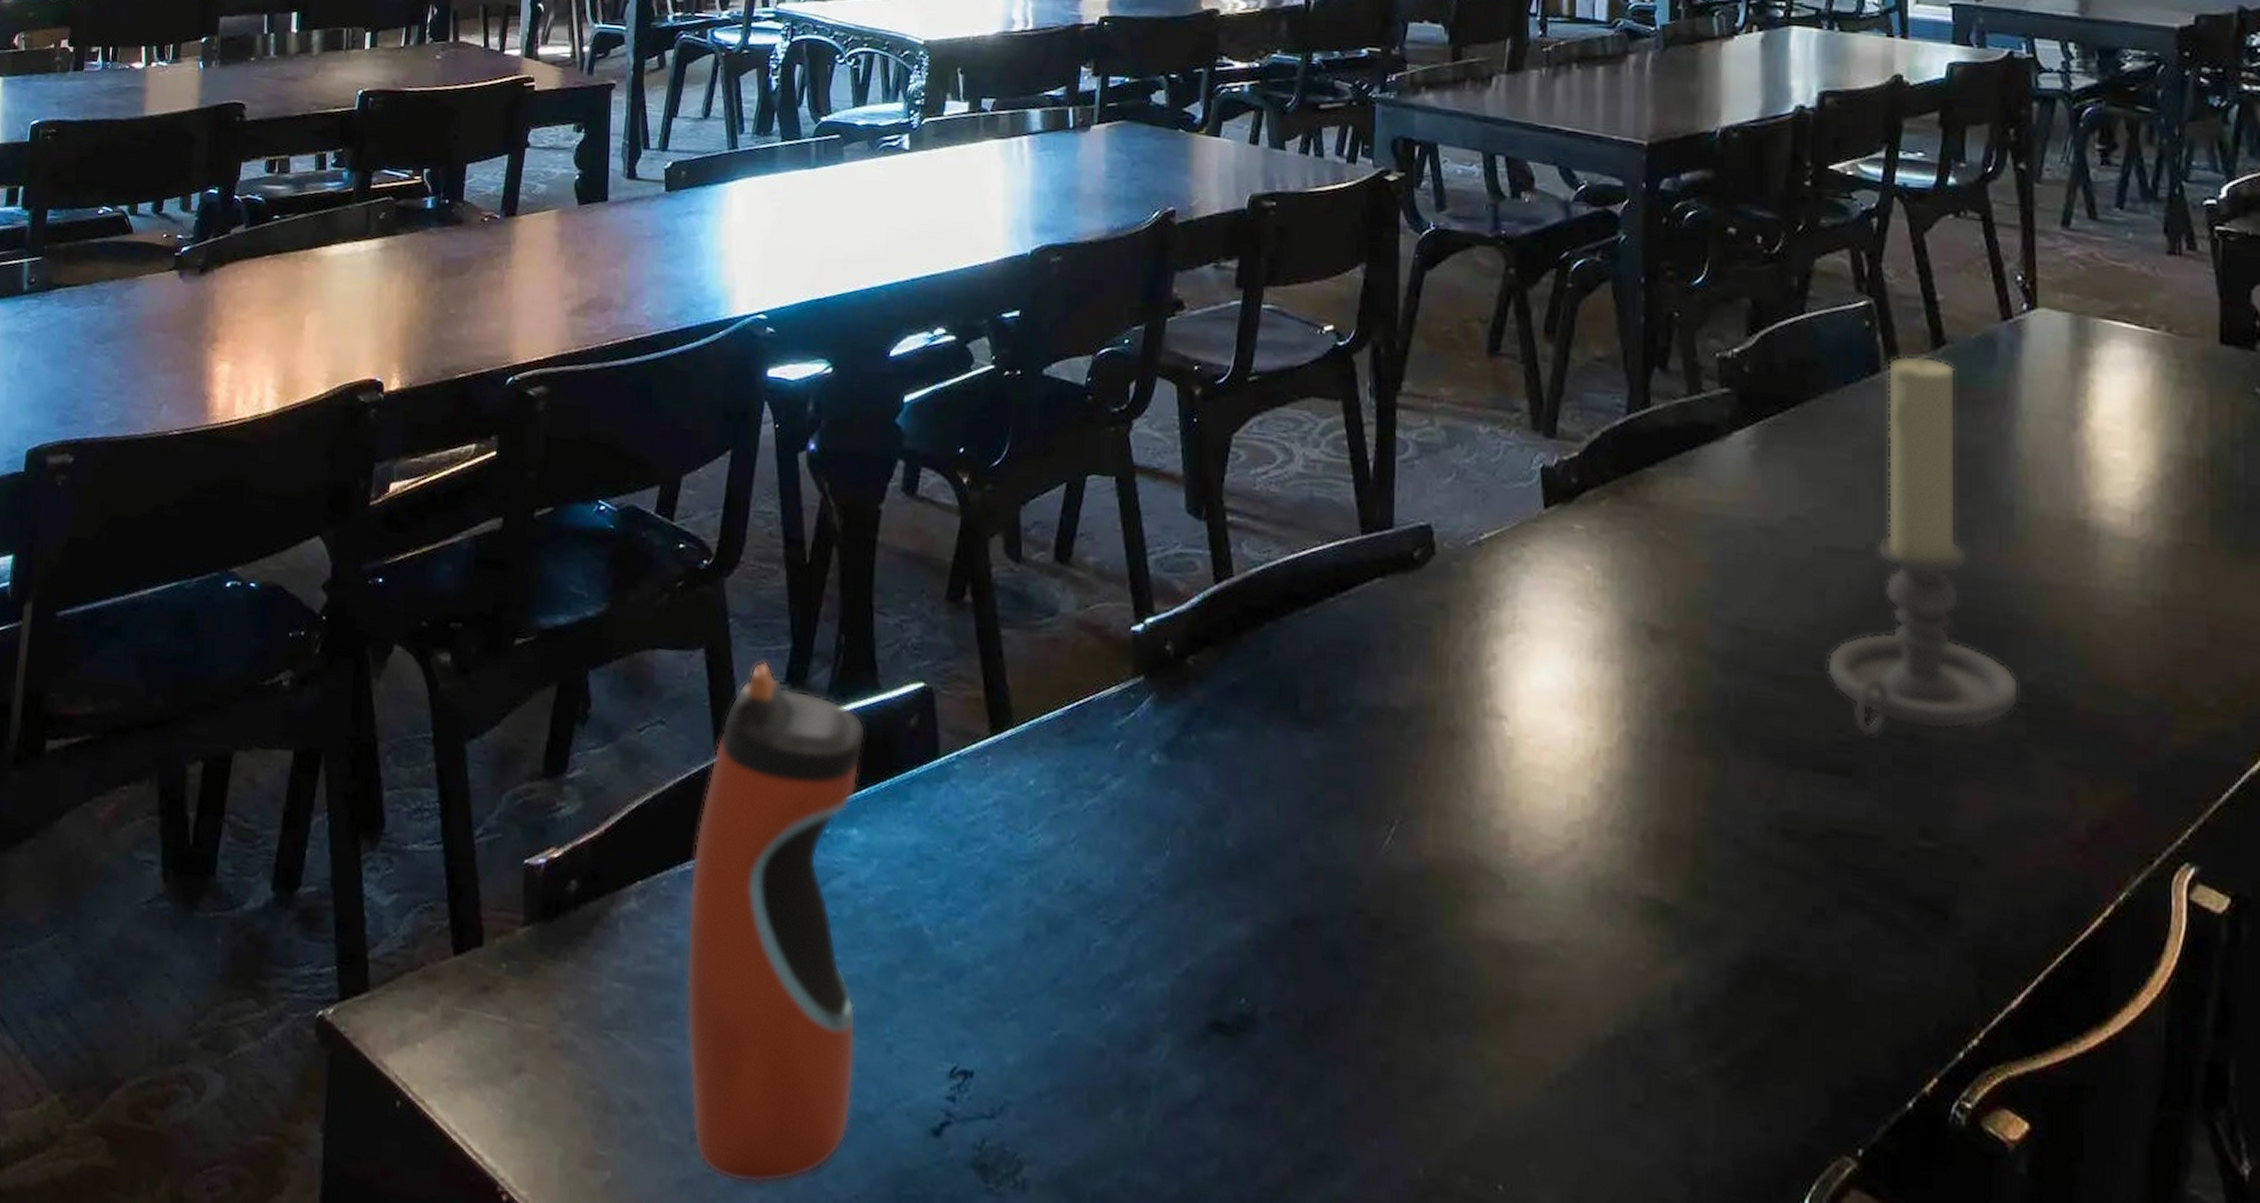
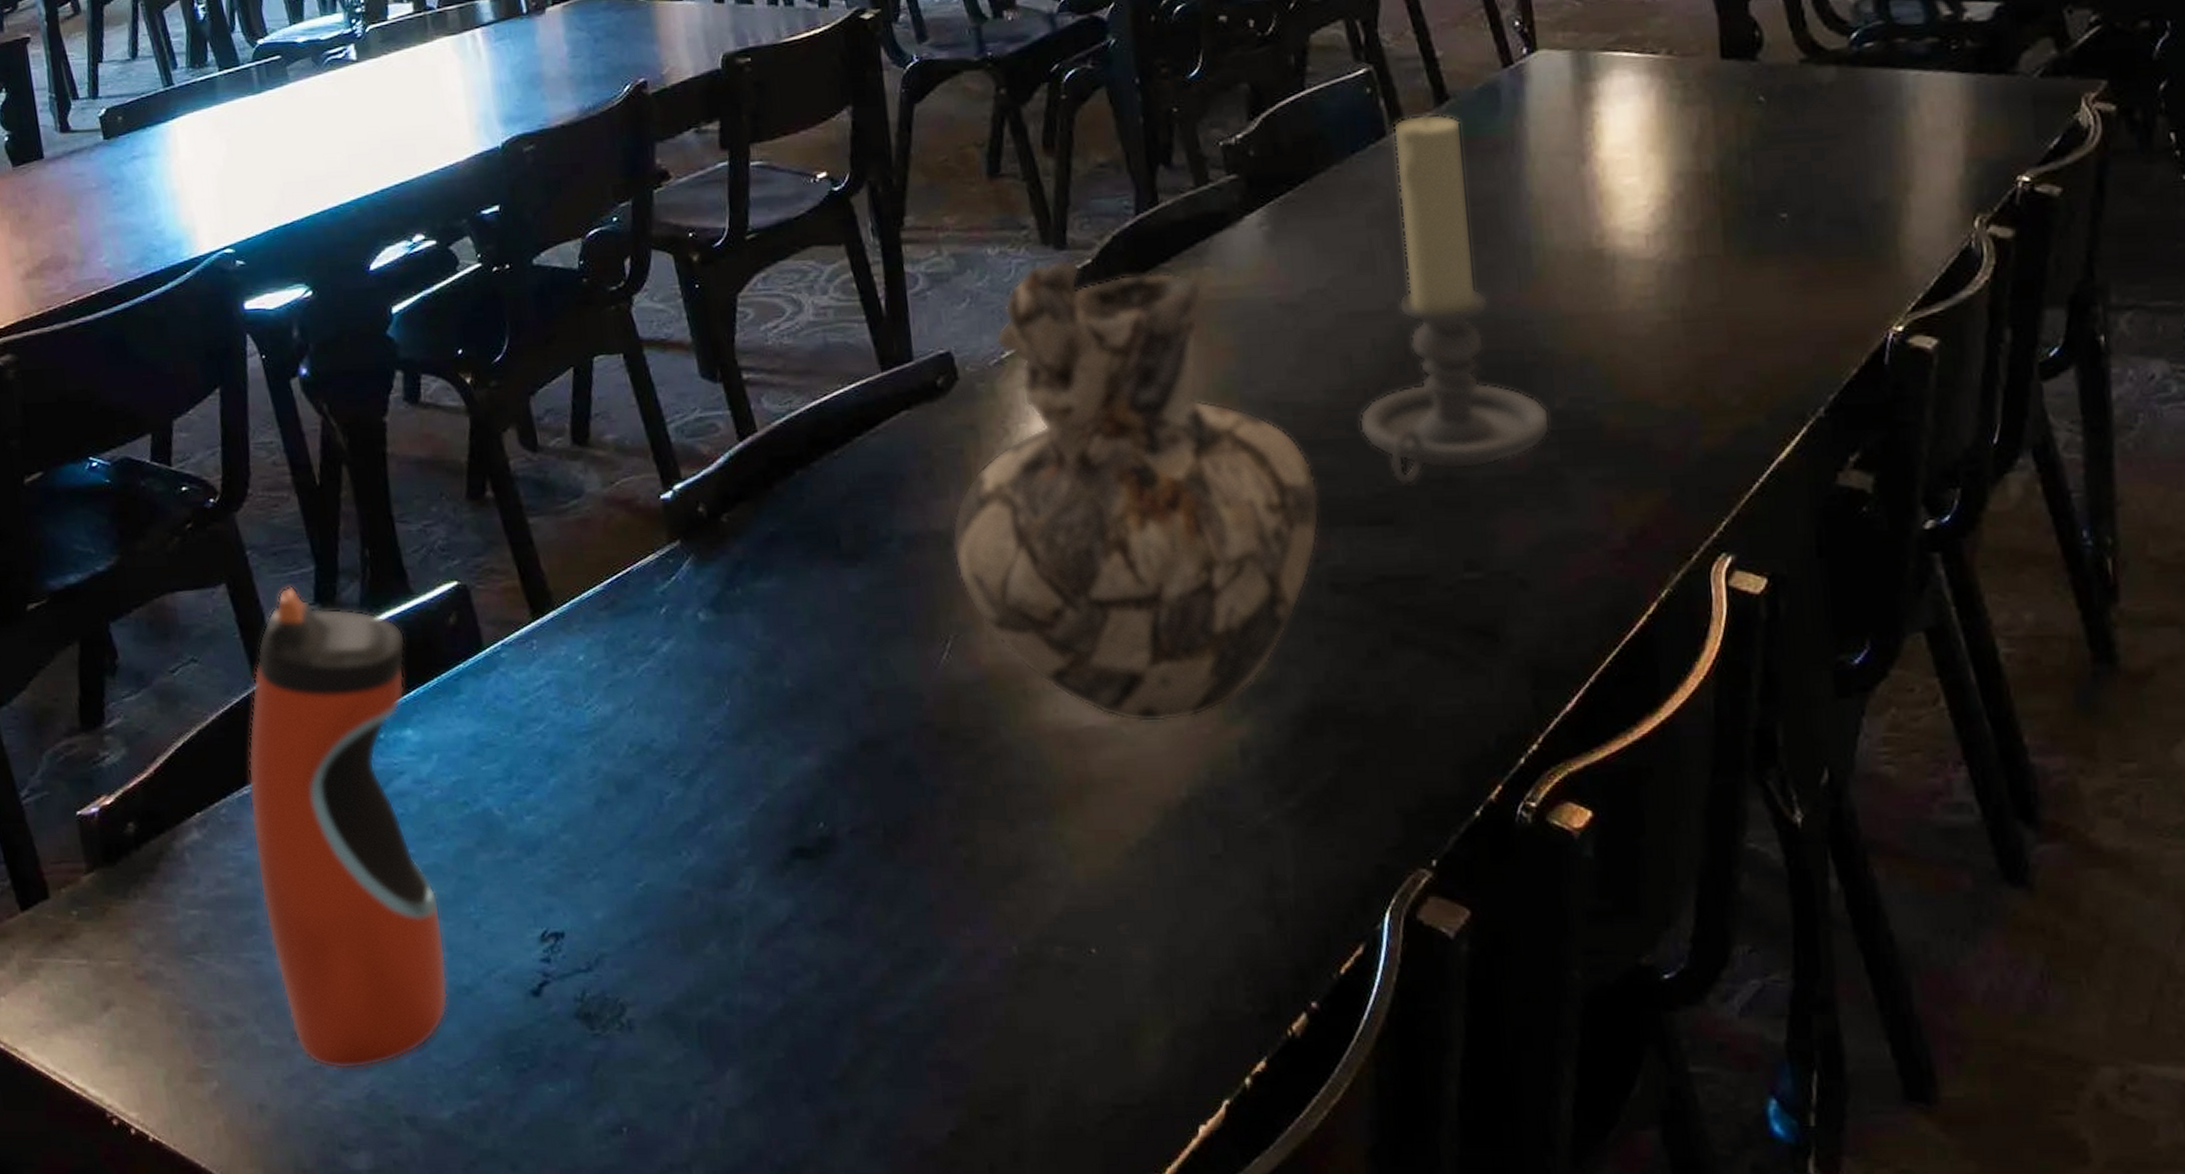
vase: none [1409,446,1778,950] -> present [951,258,1320,723]

